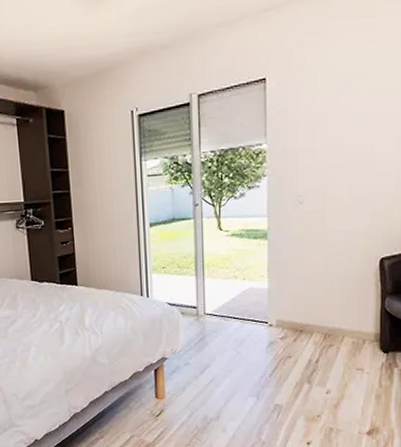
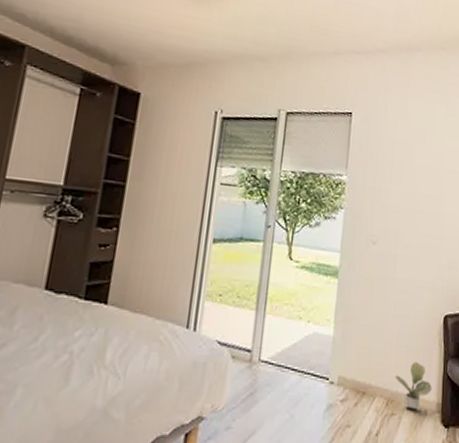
potted plant: none [330,301,370,340] -> present [394,361,432,409]

